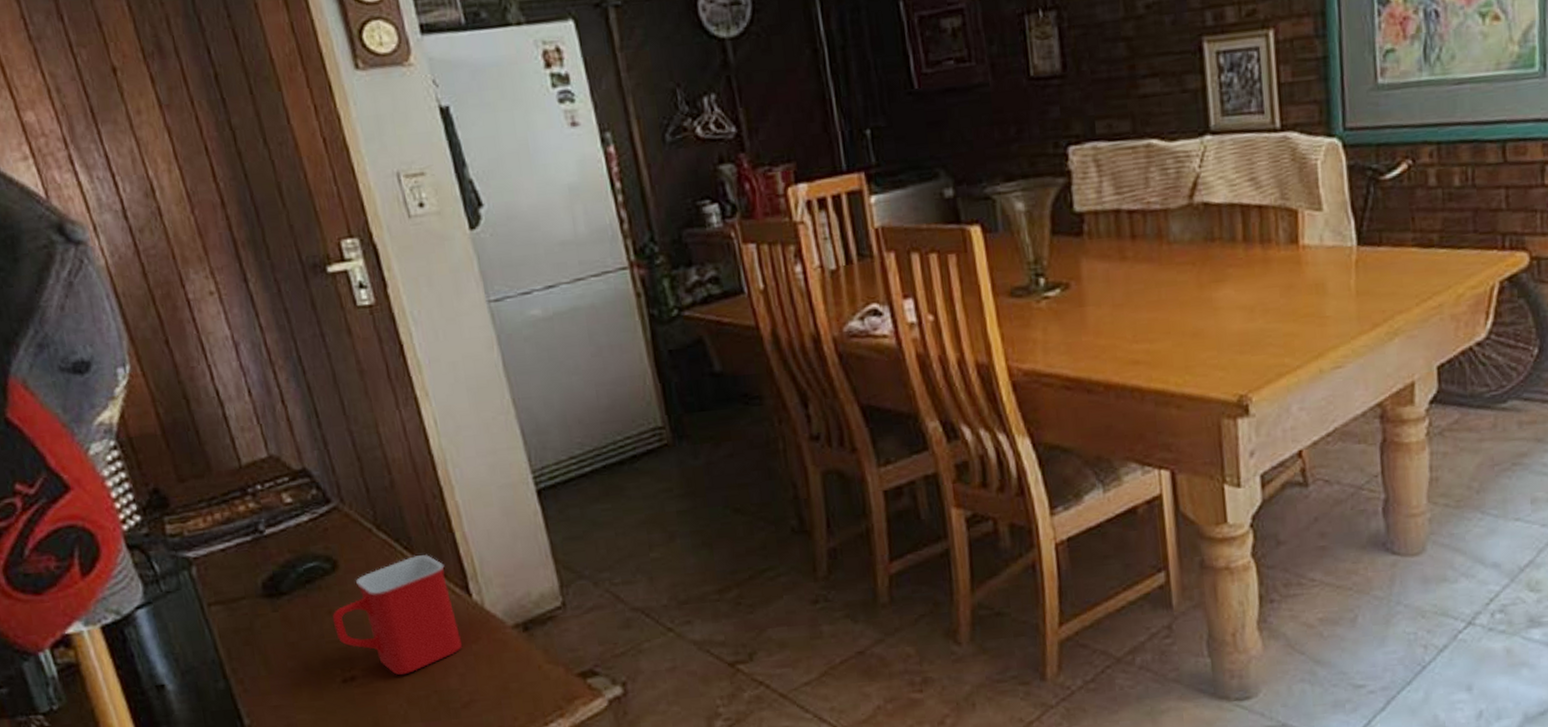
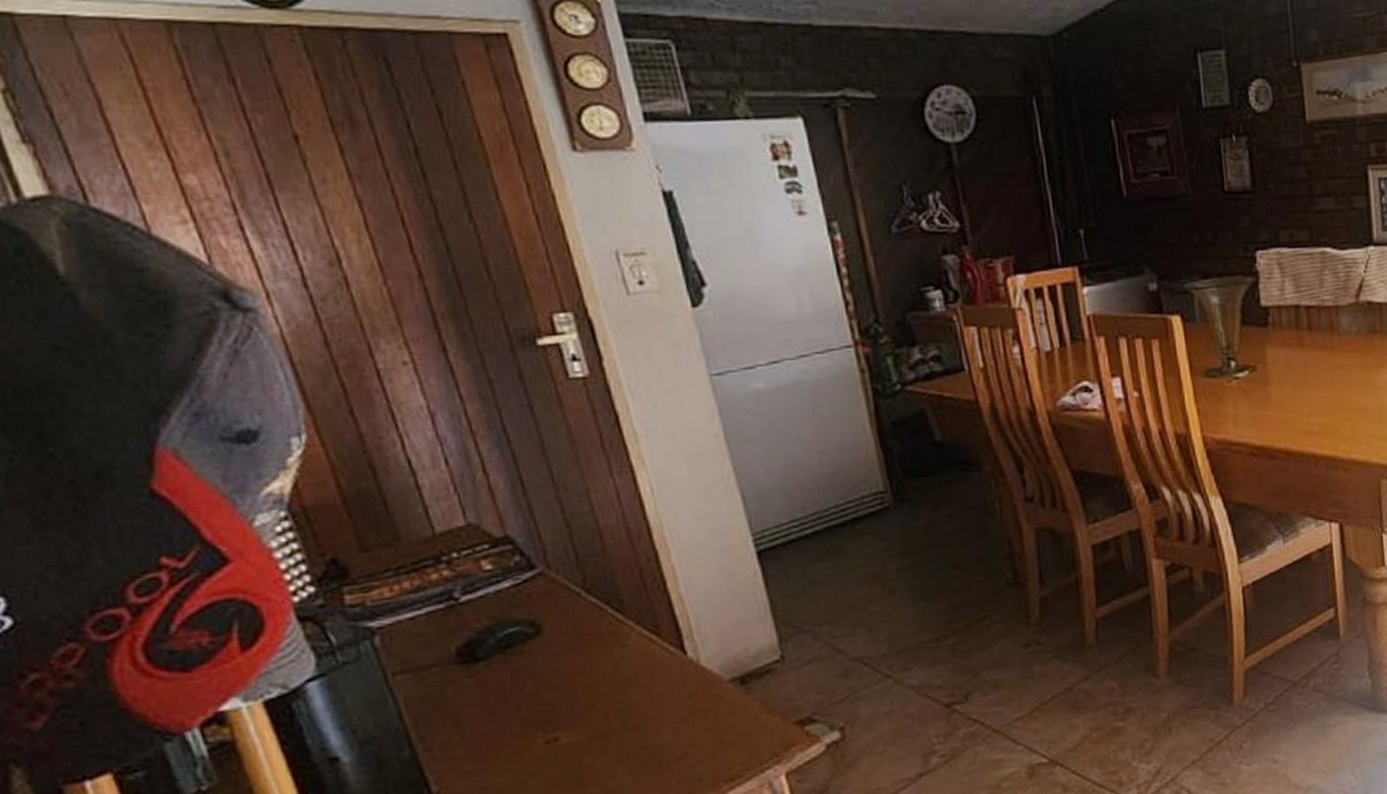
mug: present [332,555,463,676] -> none [534,616,677,734]

